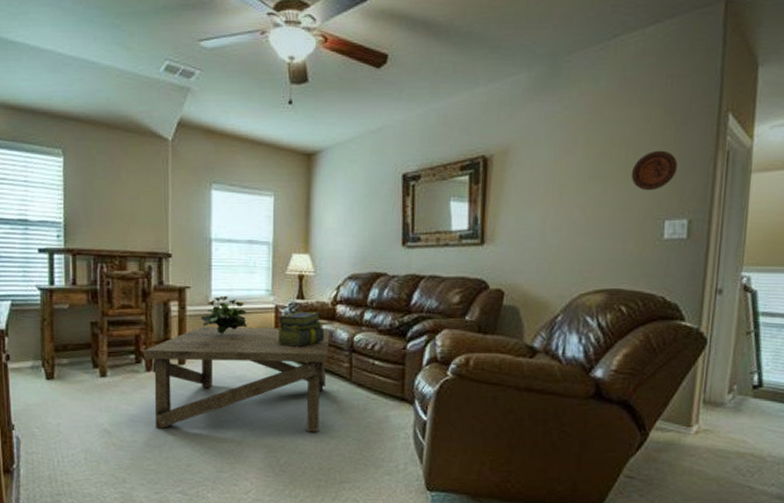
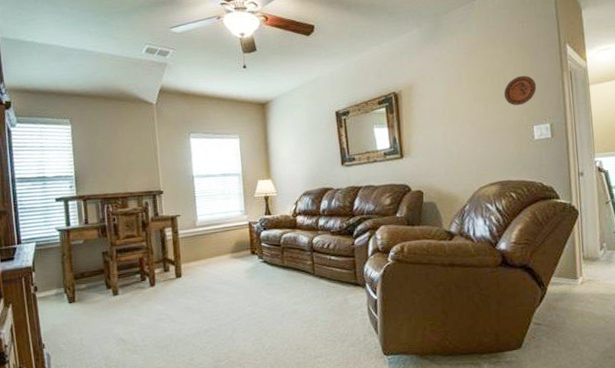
coffee table: present [143,326,330,432] -> none [147,236,295,332]
flowering plant: present [201,295,247,334] -> none [190,219,228,250]
stack of books: present [276,312,325,347] -> none [251,224,290,253]

